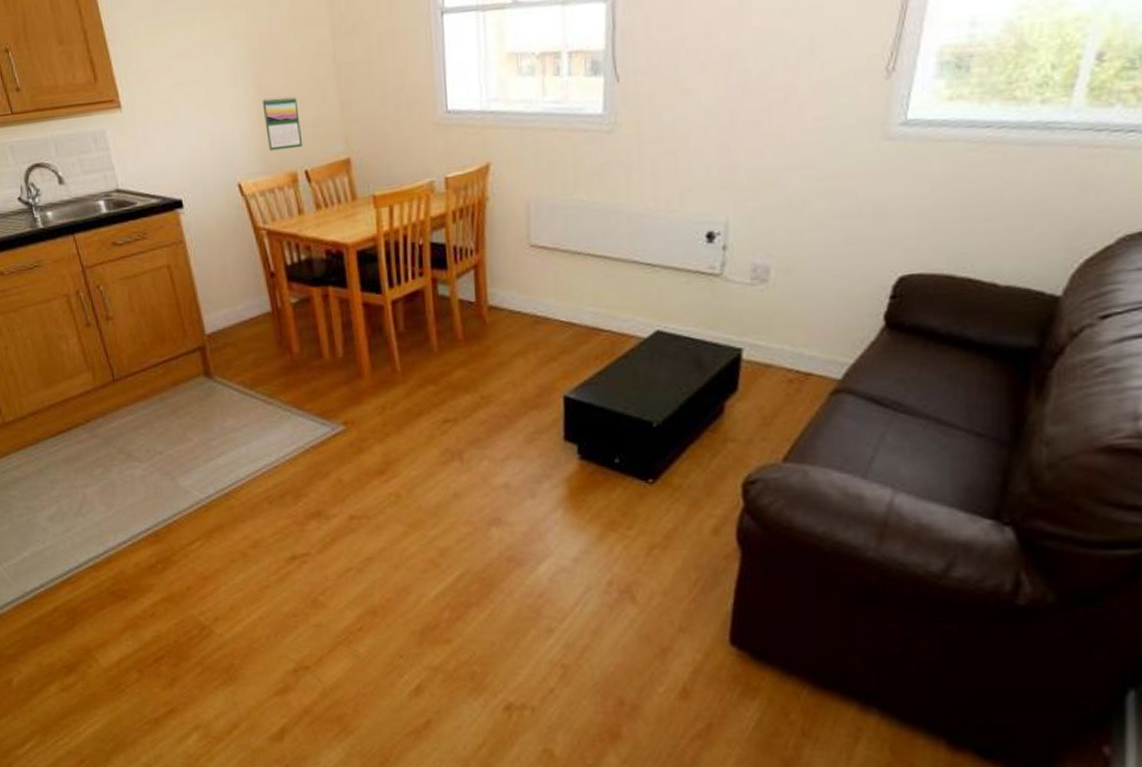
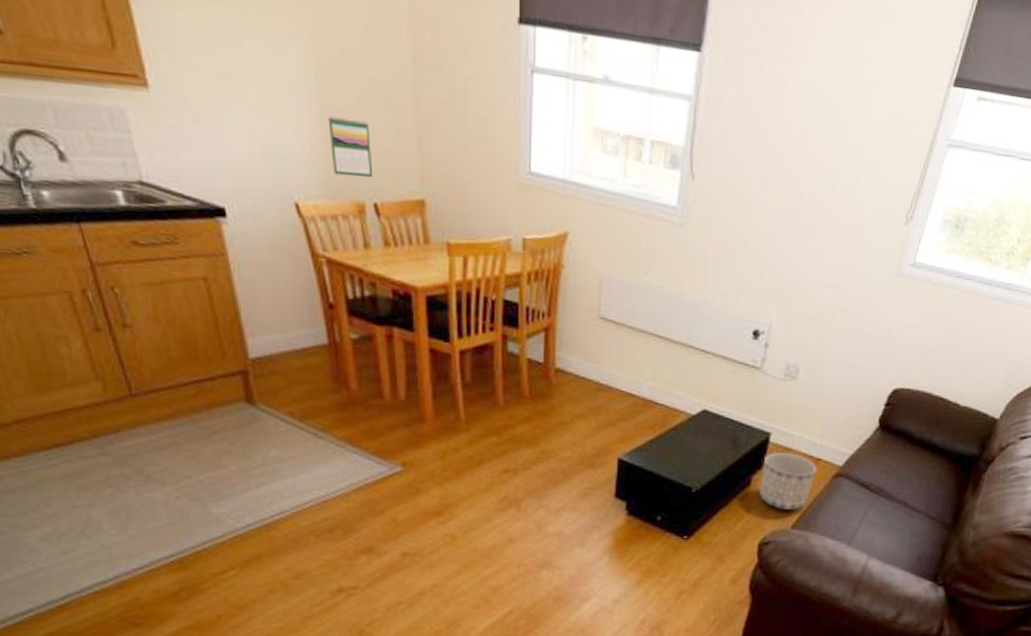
planter: none [736,370,808,440] -> present [759,452,817,510]

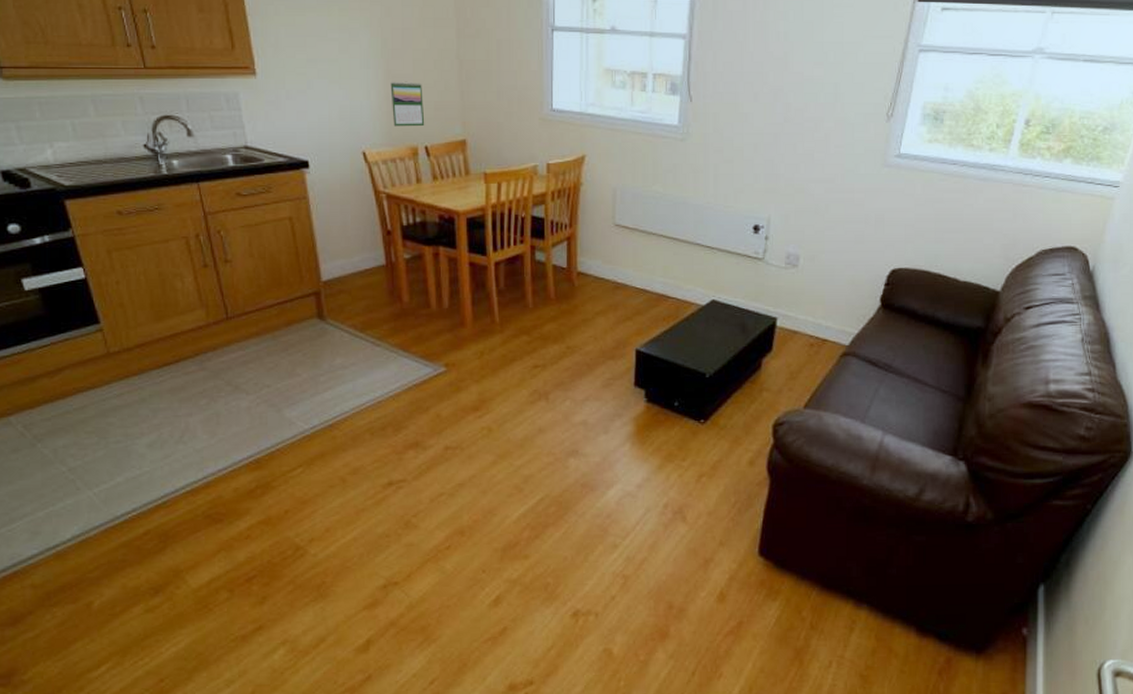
planter: present [759,452,817,510] -> none [770,336,824,390]

